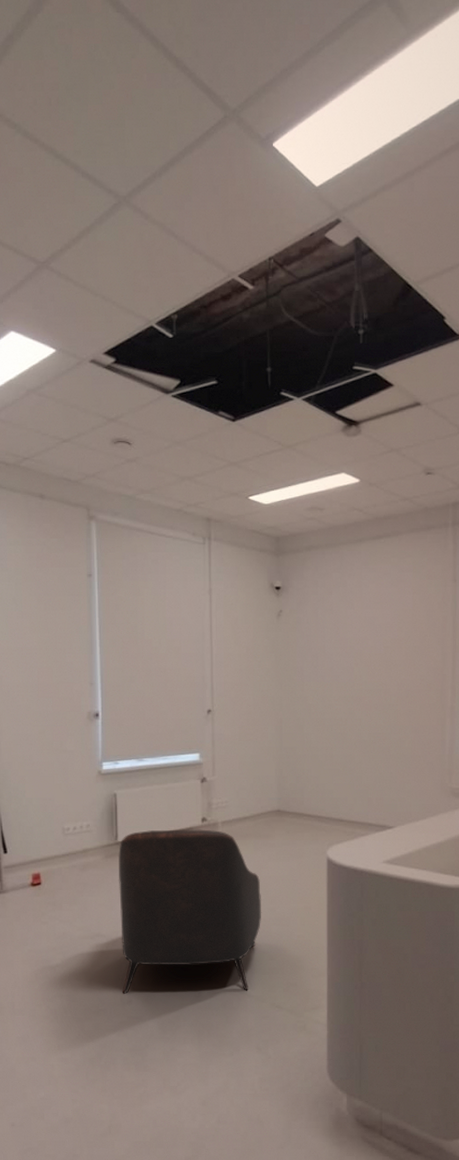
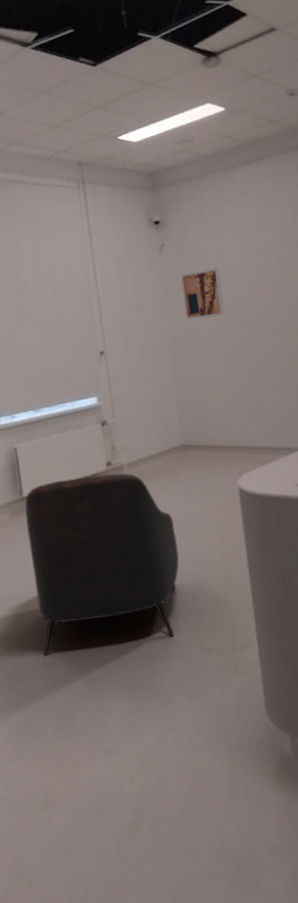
wall art: none [294,640,334,688] -> present [180,267,225,320]

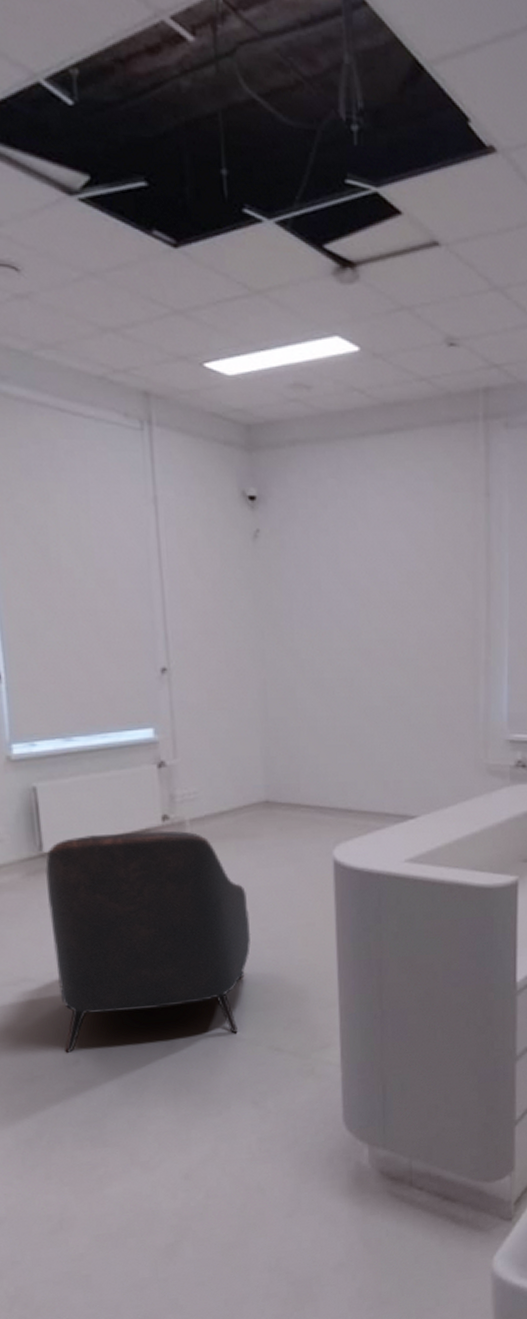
wall art: present [180,267,225,320] -> none [279,572,335,637]

